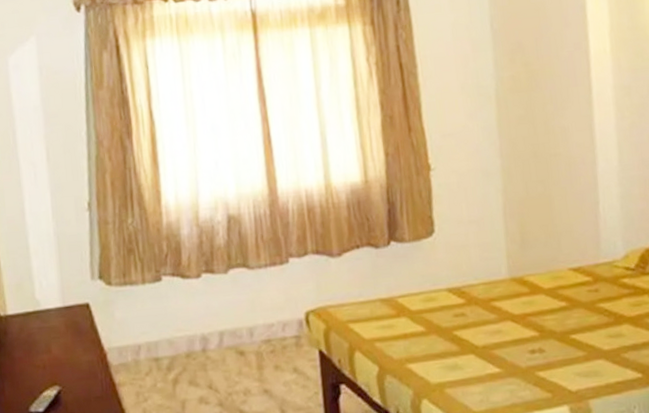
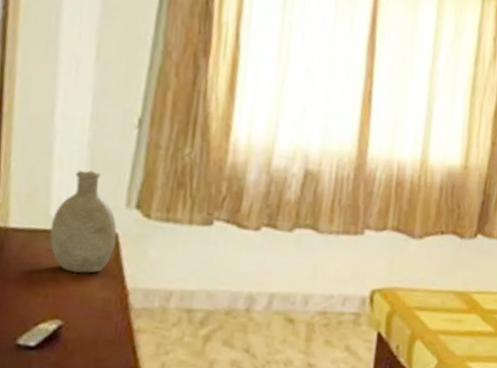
decorative vase: none [38,254,89,343] -> present [50,171,117,273]

